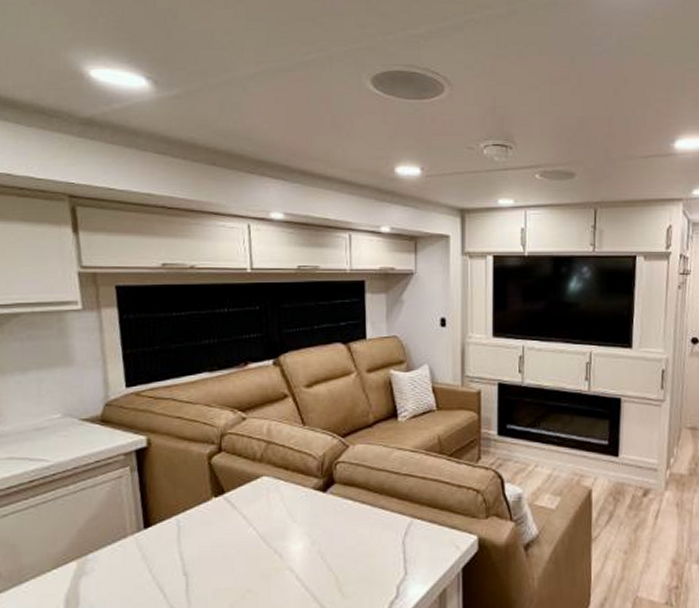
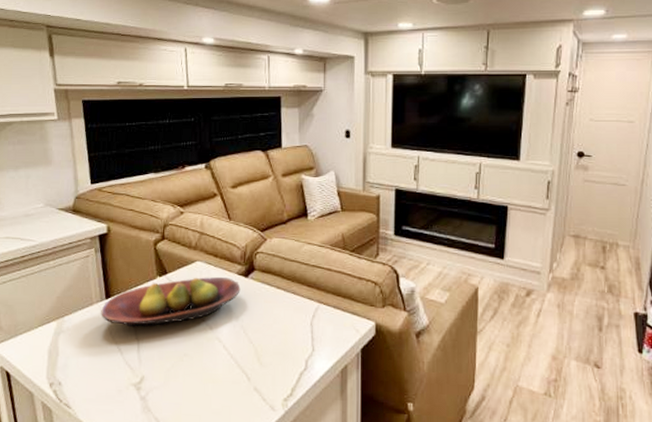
fruit bowl: none [137,493,317,562] -> present [101,276,241,328]

